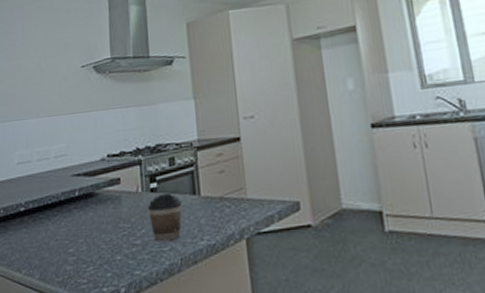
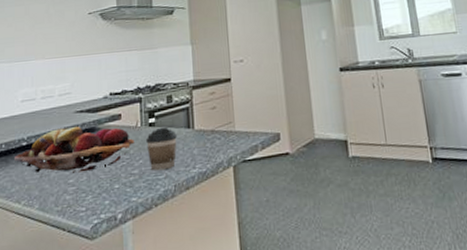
fruit basket: none [12,190,136,243] -> present [13,126,134,175]

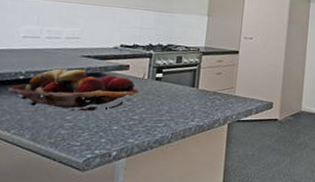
coffee cup: present [146,127,177,171] -> none [150,82,181,119]

